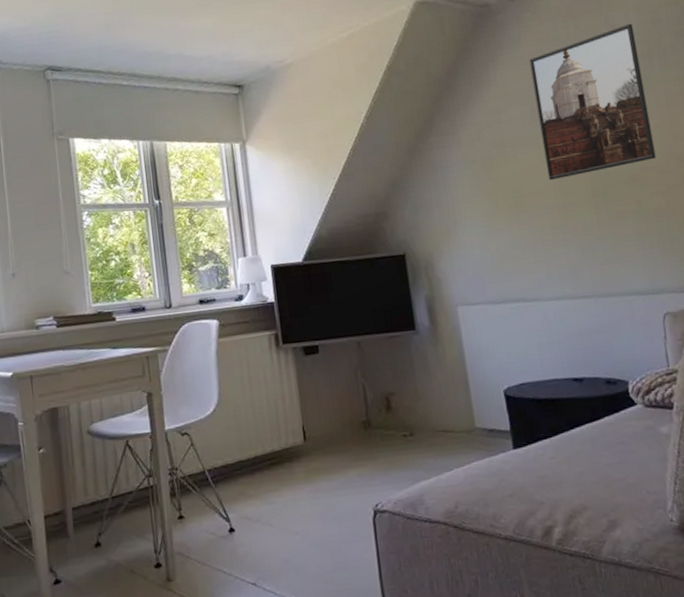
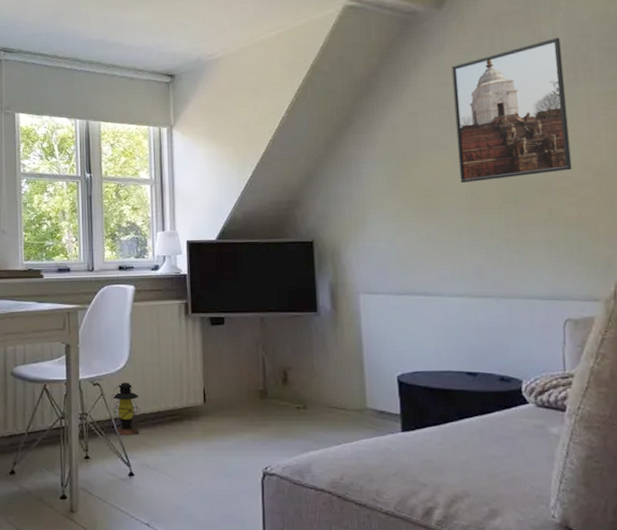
lantern: none [202,427,237,488] -> present [111,382,141,435]

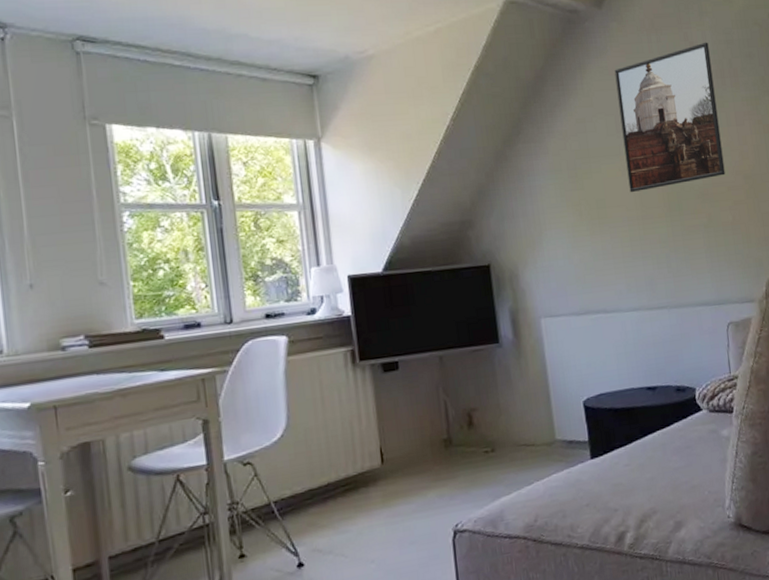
lantern: present [111,382,141,435] -> none [268,454,307,521]

